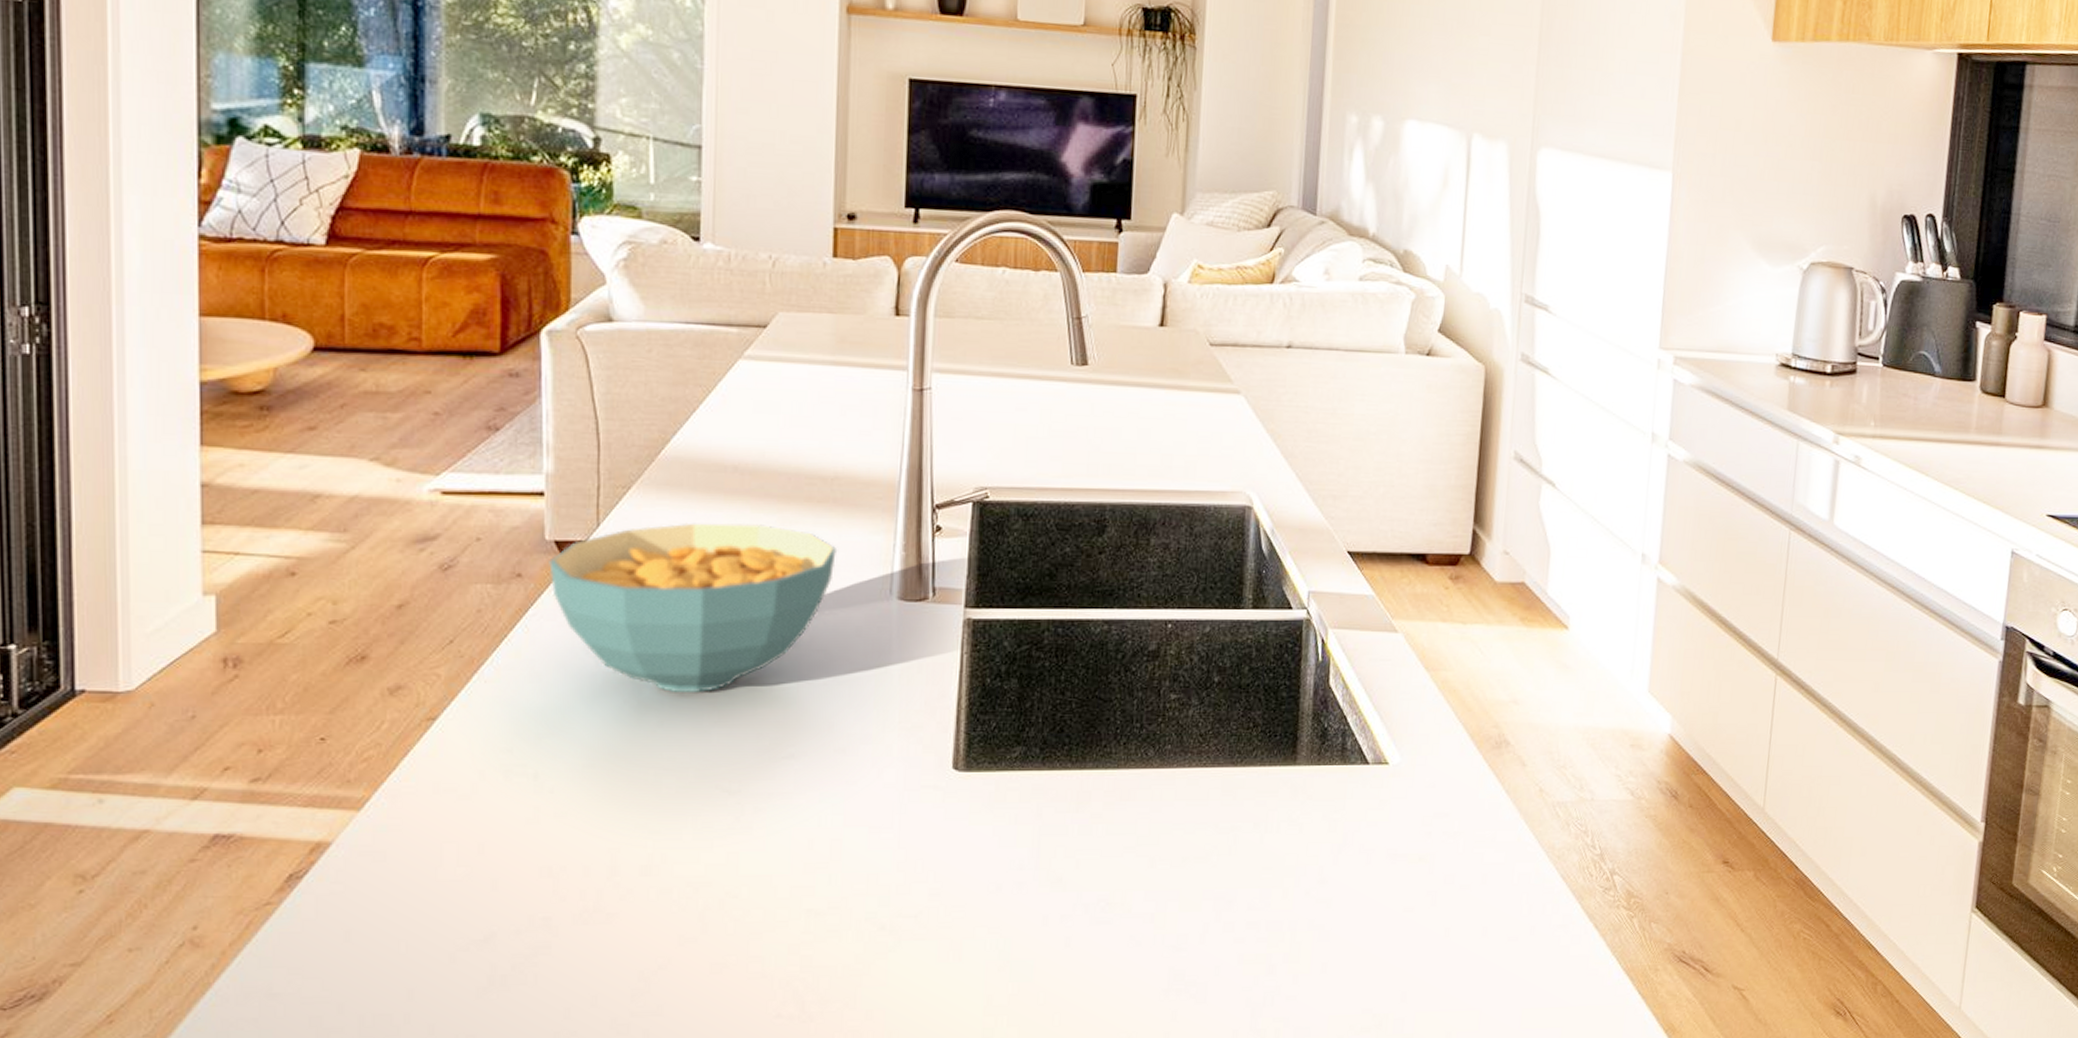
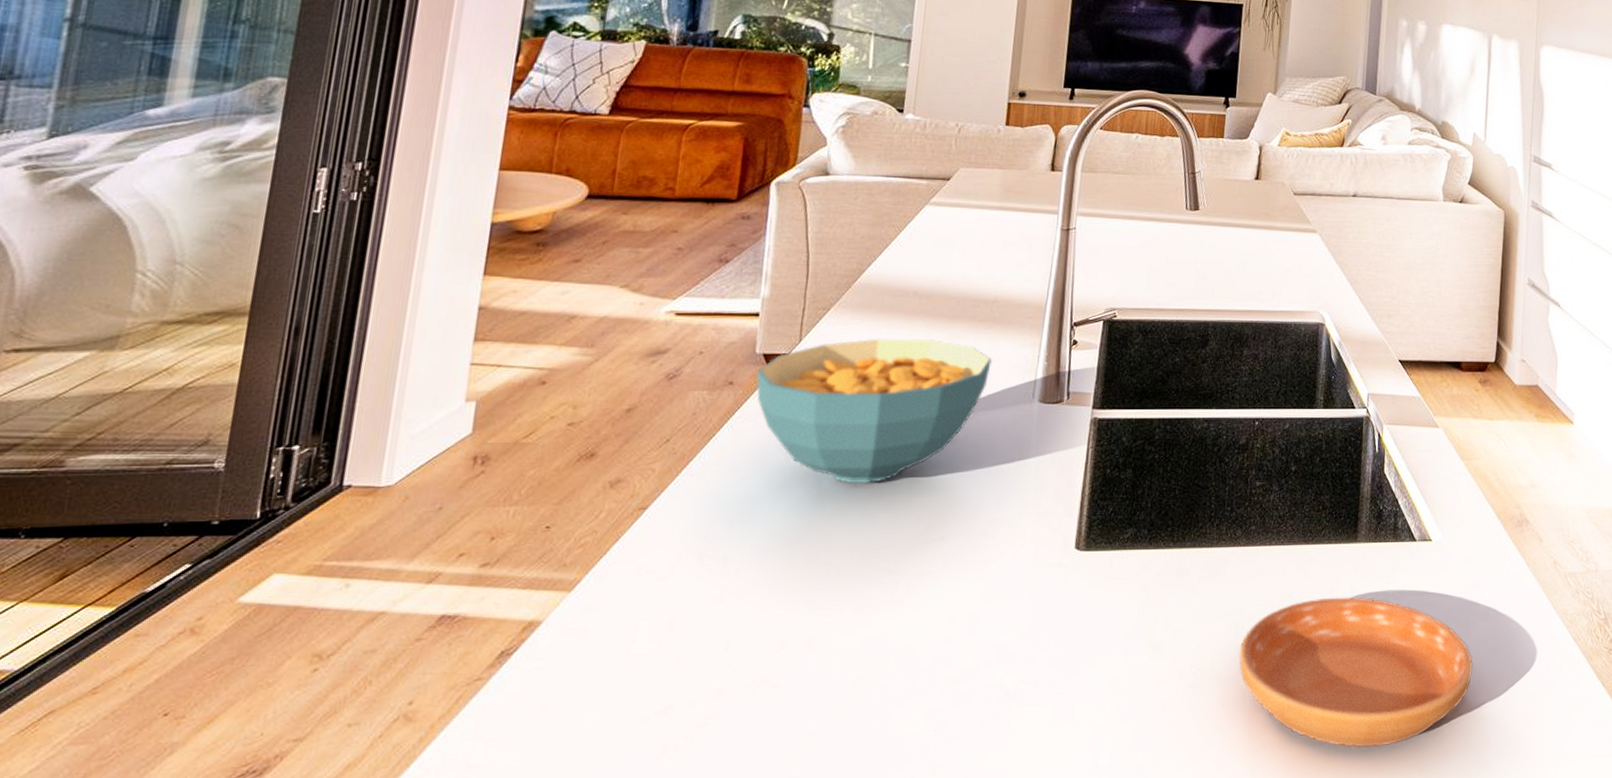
saucer: none [1155,826,1438,991] -> present [1239,597,1473,748]

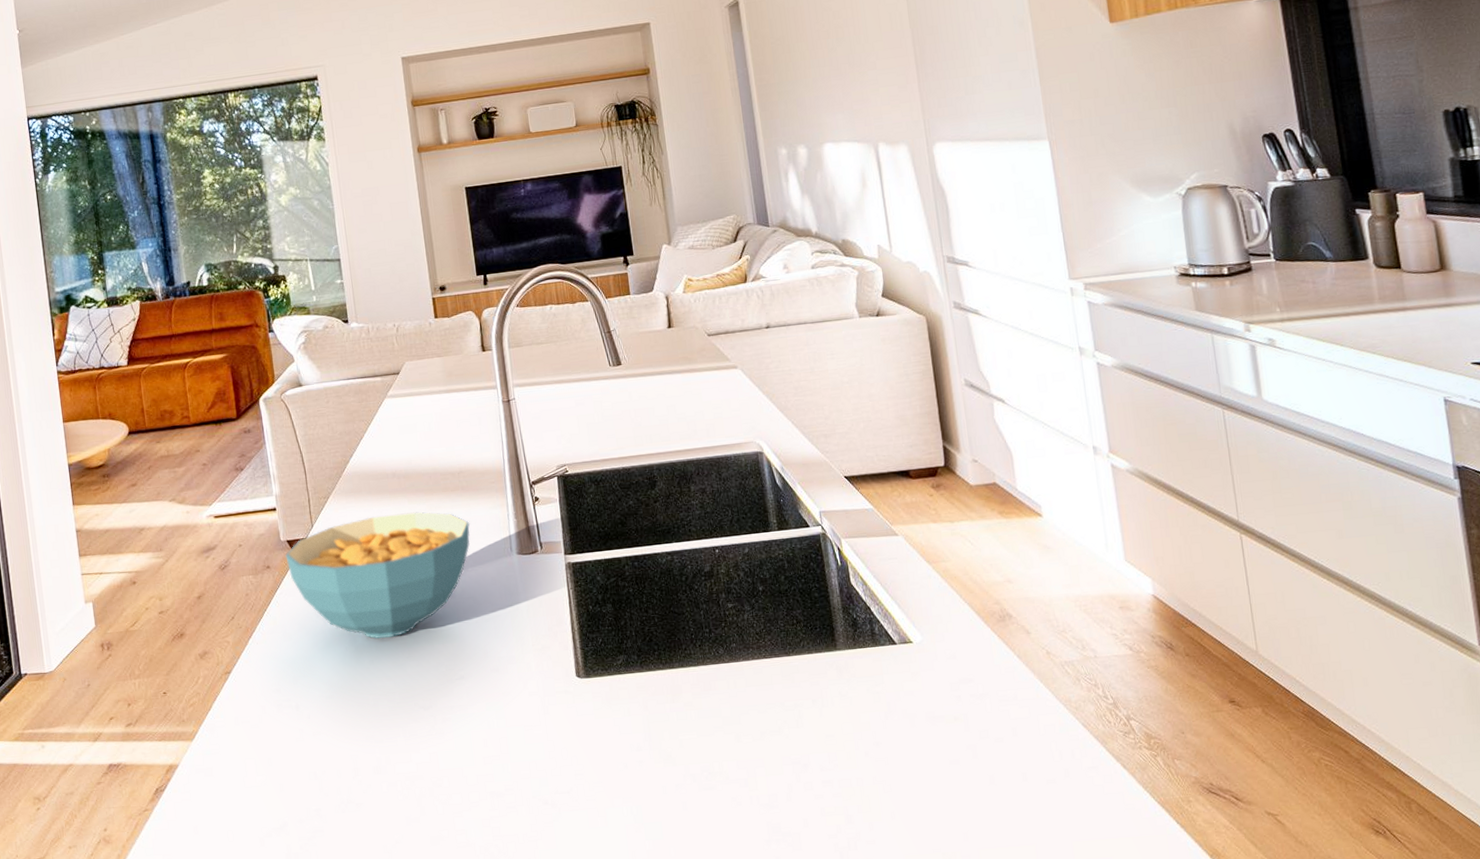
saucer: present [1239,597,1473,748] -> none [743,700,980,836]

